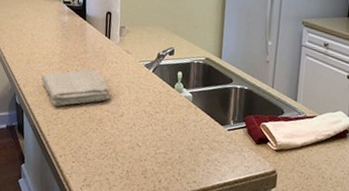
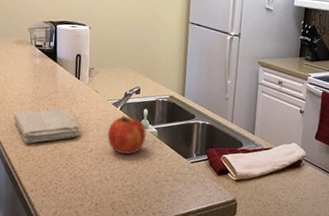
fruit: none [138,78,181,121] -> present [106,115,147,155]

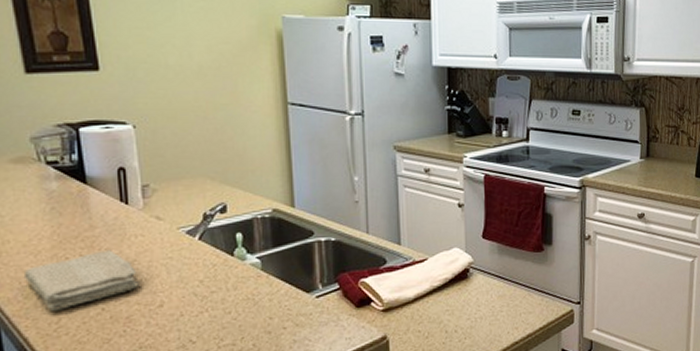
fruit: present [106,115,147,155] -> none [183,247,246,303]

